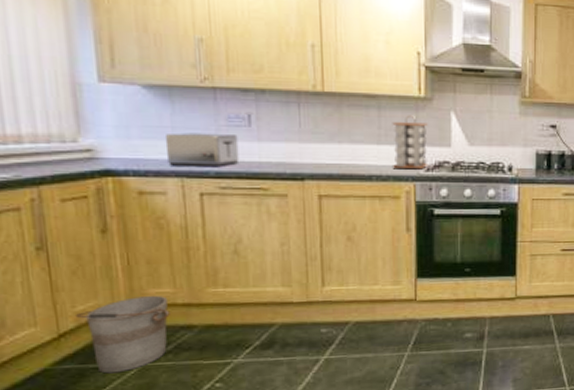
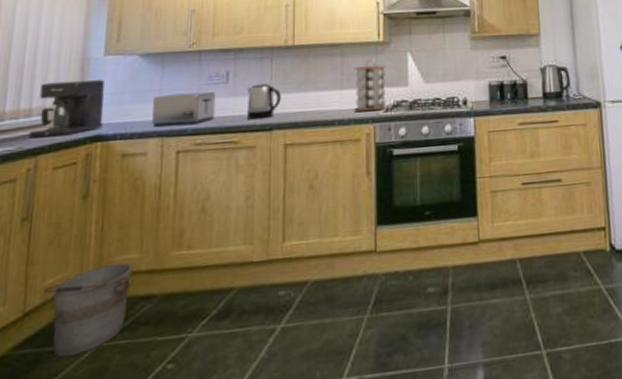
coffee maker: none [22,107,111,167] -> present [28,79,105,137]
kettle: none [274,131,312,168] -> present [246,84,281,120]

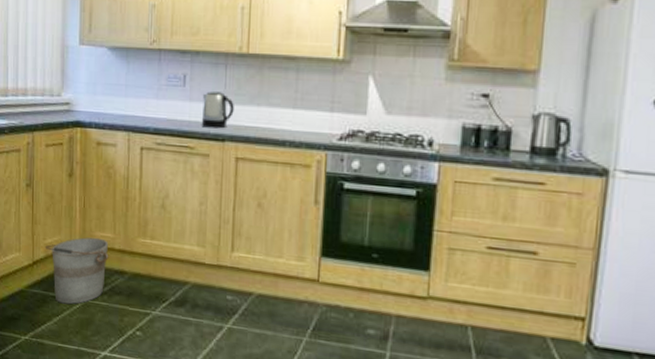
coffee maker: present [28,79,105,137] -> none [25,65,81,118]
toaster: present [151,91,216,127] -> none [119,90,174,124]
spice rack: present [354,59,387,112] -> none [306,78,344,138]

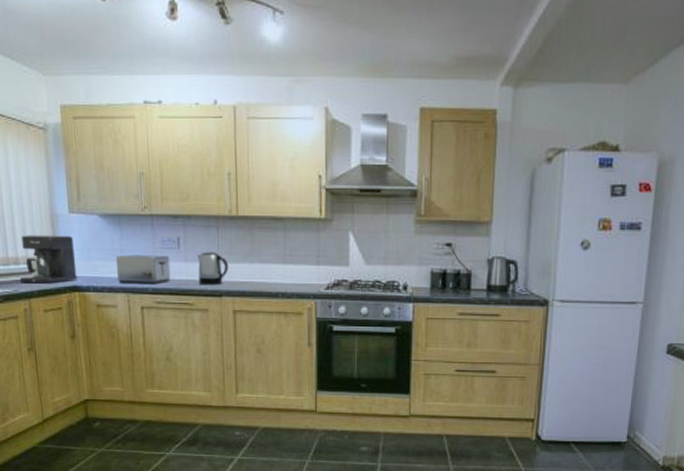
coffee maker: none [25,65,81,118] -> present [19,235,77,284]
bucket: present [45,237,109,305] -> none [53,392,119,455]
toaster: none [119,90,174,124] -> present [115,254,171,285]

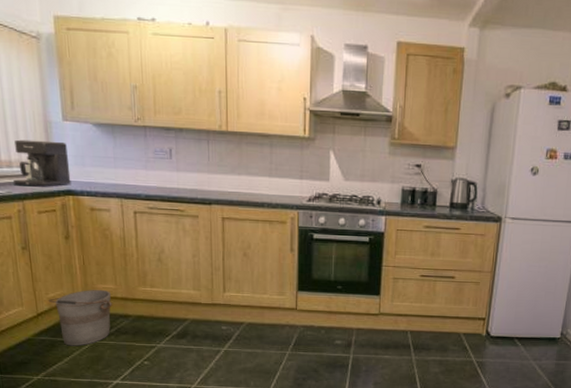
bucket: none [53,392,119,455] -> present [48,289,112,346]
toaster: present [115,254,171,285] -> none [109,162,163,192]
kettle: present [198,252,228,285] -> none [189,163,218,194]

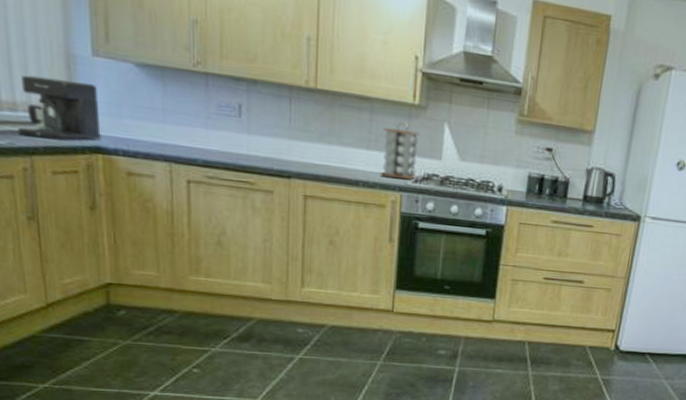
bucket: present [48,289,112,346] -> none [62,276,153,348]
spice rack: none [281,152,311,200] -> present [381,122,420,180]

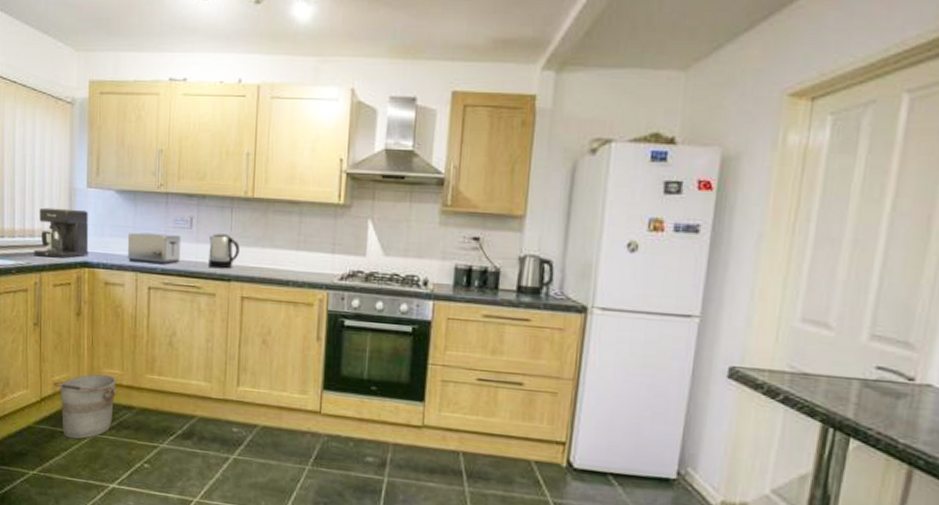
bucket: none [62,276,153,348] -> present [52,374,117,440]
toaster: none [155,116,228,156] -> present [127,232,181,265]
kettle: none [262,125,301,165] -> present [207,234,240,269]
spice rack: present [381,122,420,180] -> none [309,222,345,278]

